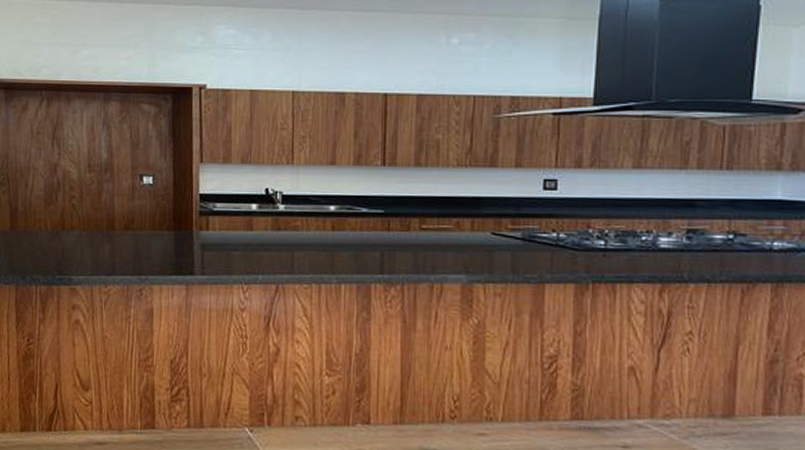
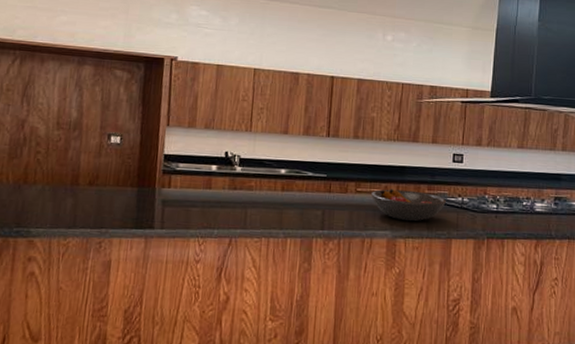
fruit bowl: none [440,225,536,263] -> present [371,189,446,222]

